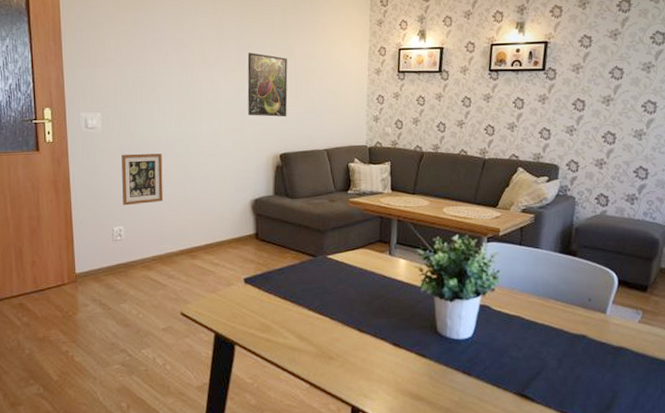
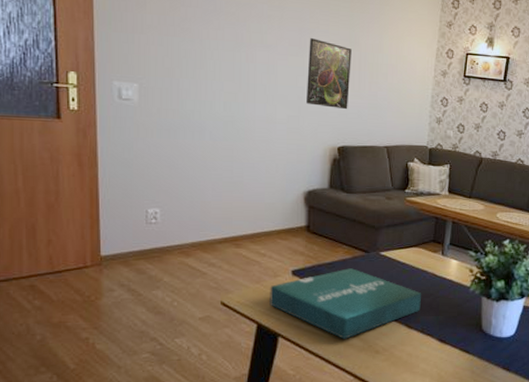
picture frame: present [121,153,164,206] -> none [160,131,208,187]
pizza box: none [224,273,372,346] -> present [270,268,422,339]

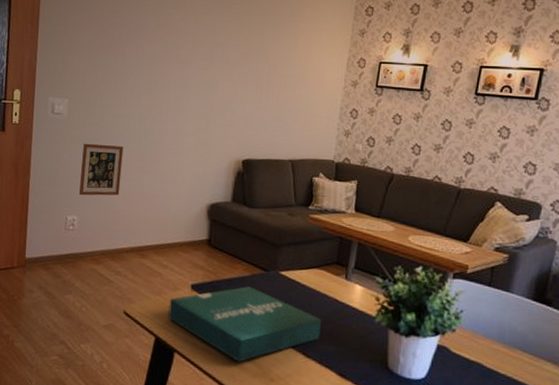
picture frame: none [160,131,208,187] -> present [79,143,124,196]
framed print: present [306,38,352,110] -> none [215,52,261,122]

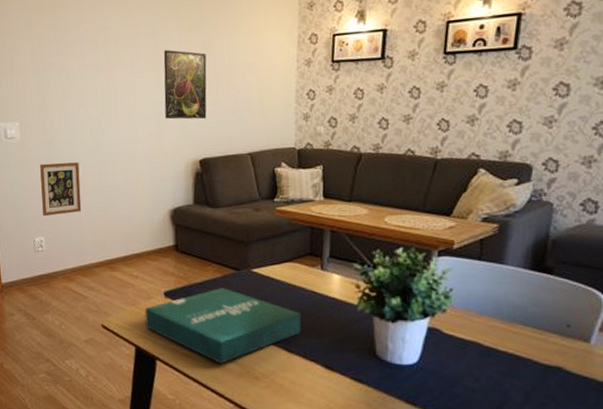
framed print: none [215,52,261,122] -> present [163,50,207,120]

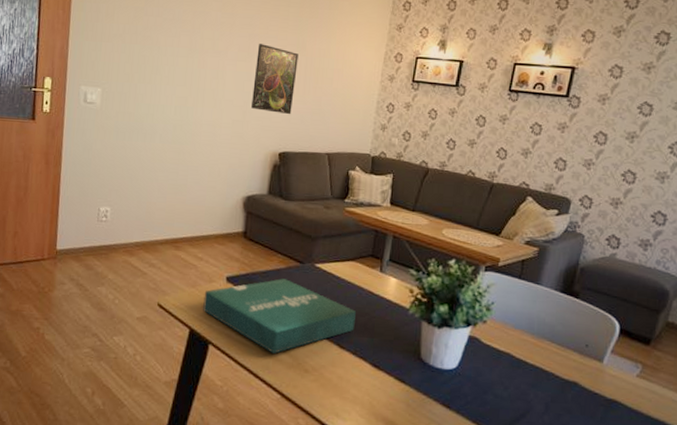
picture frame: present [40,162,82,217] -> none [112,133,158,187]

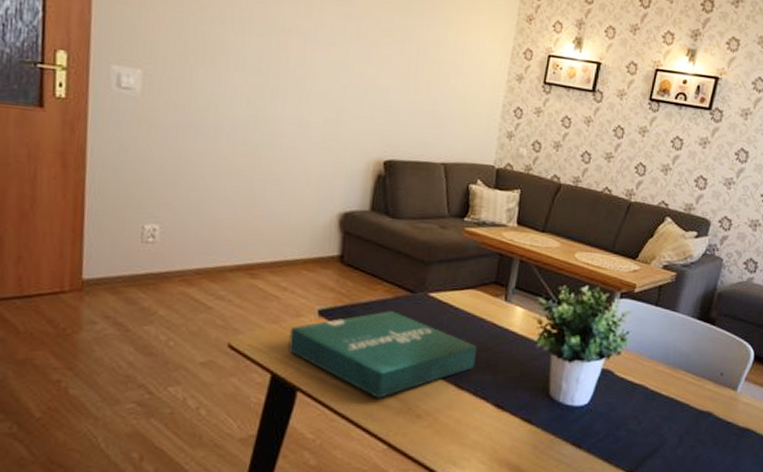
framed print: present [251,44,298,115] -> none [349,26,408,116]

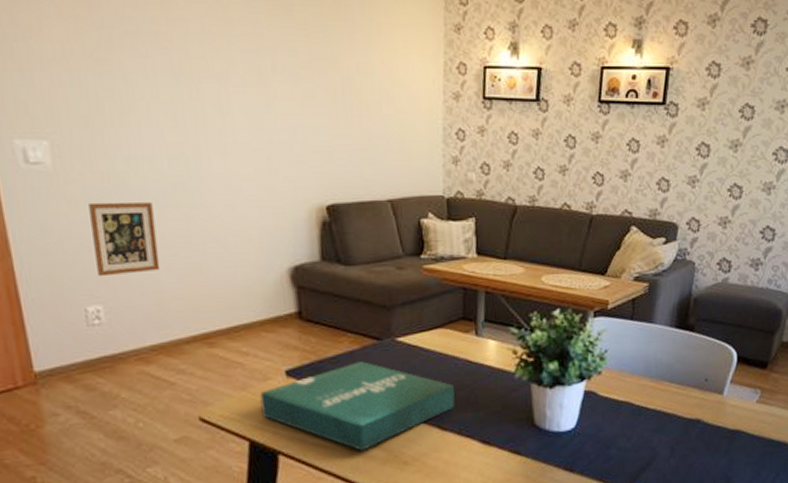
picture frame: none [161,129,225,200] -> present [88,202,161,277]

